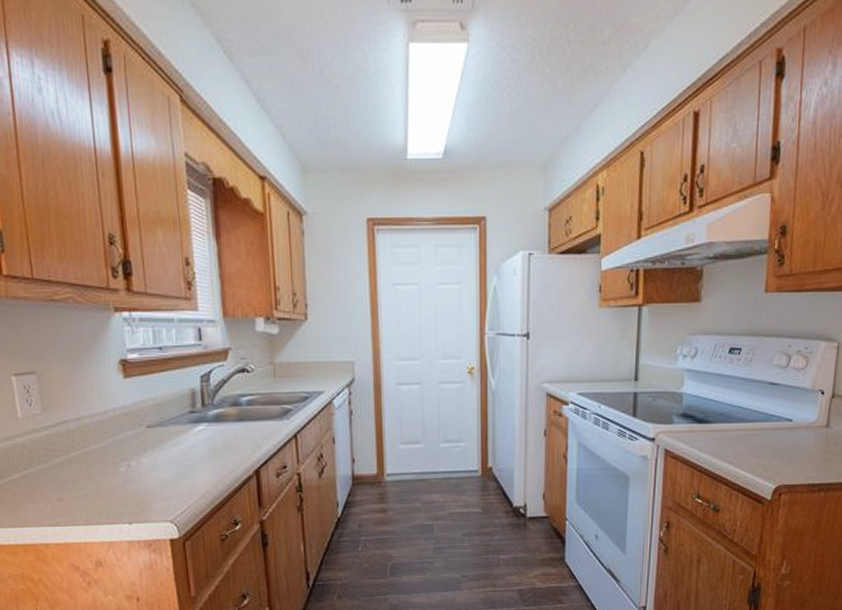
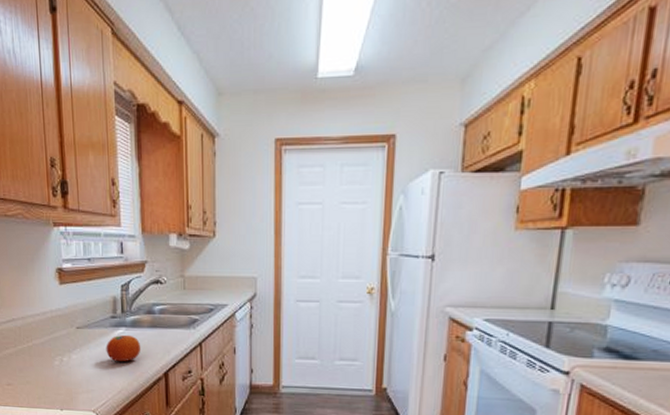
fruit: none [184,430,227,463] -> present [106,334,141,362]

